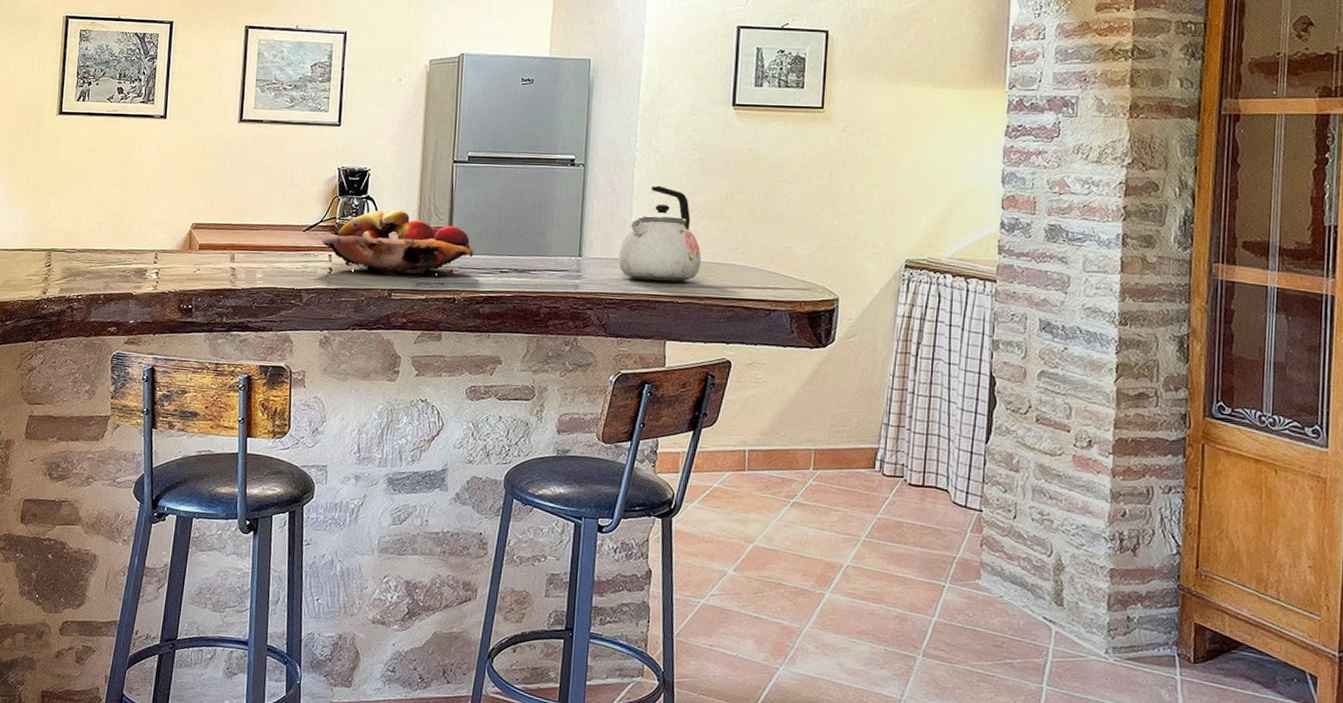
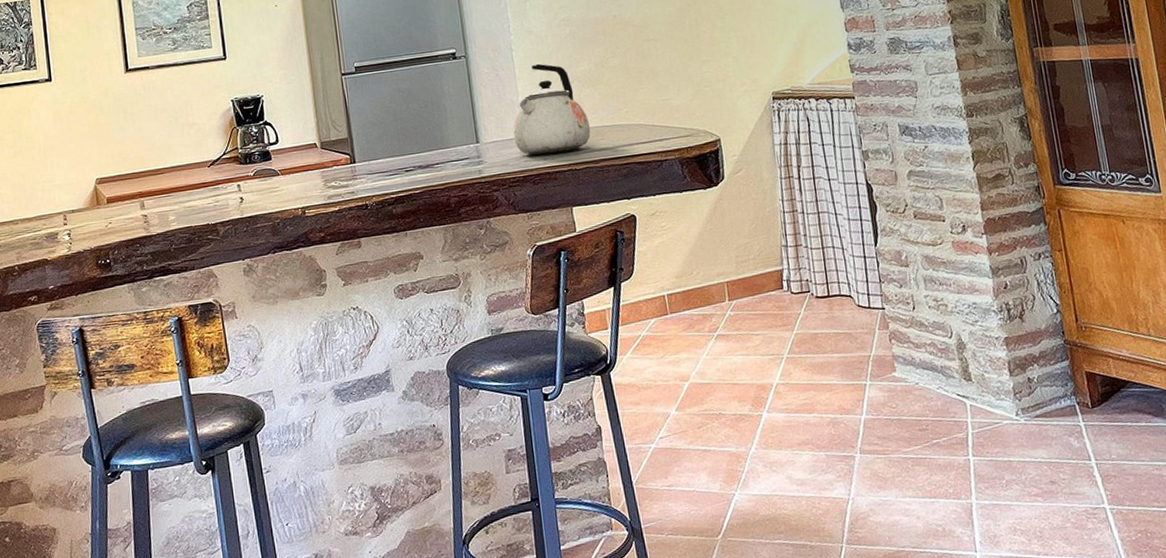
fruit basket: present [321,210,474,276] -> none [227,130,377,196]

